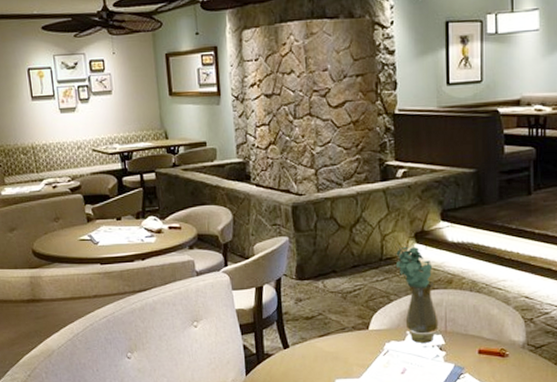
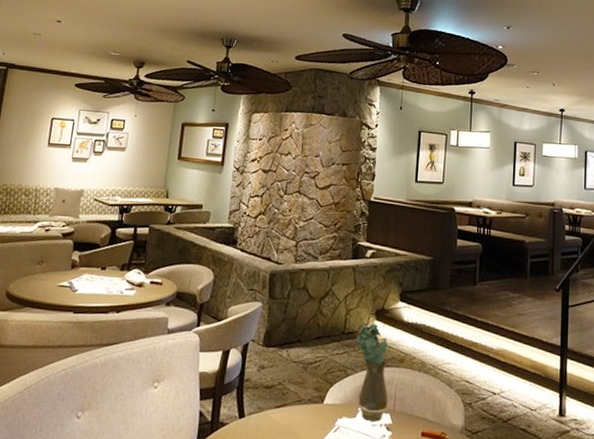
cushion: none [50,141,84,174] -> present [48,186,85,220]

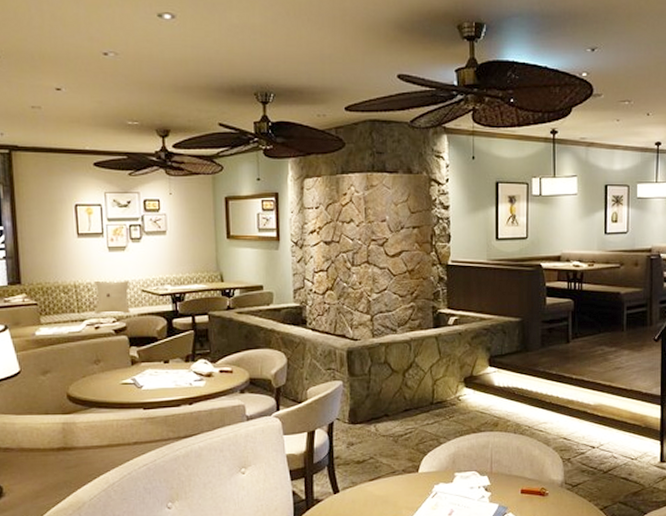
vase: present [355,319,389,421] -> none [445,388,485,484]

